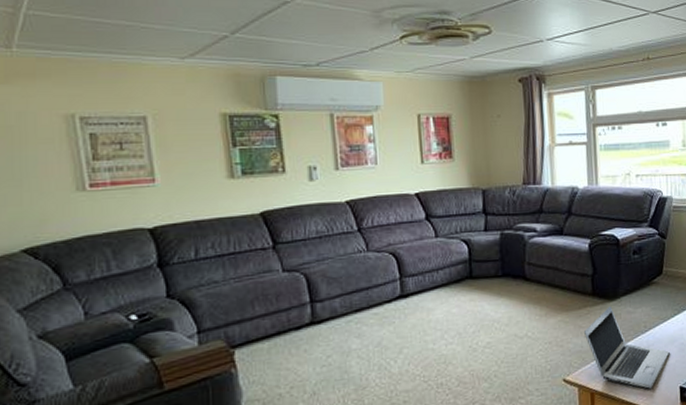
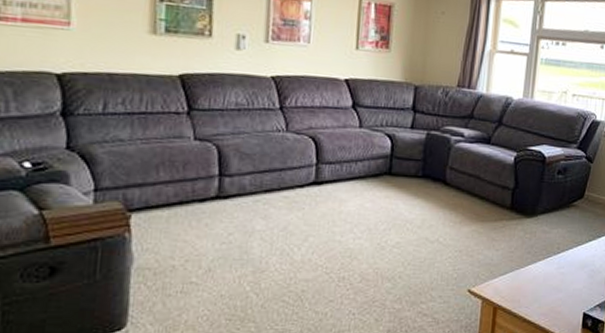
laptop: present [583,306,670,389] -> none [495,223,579,311]

